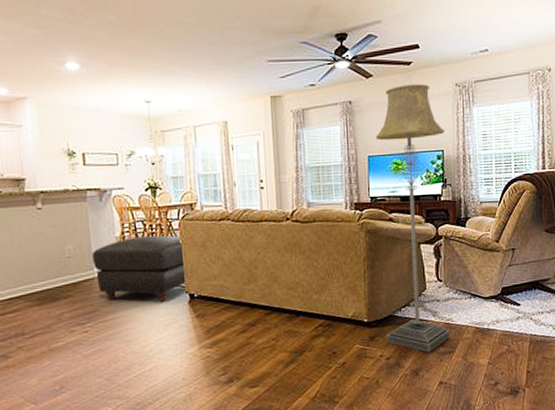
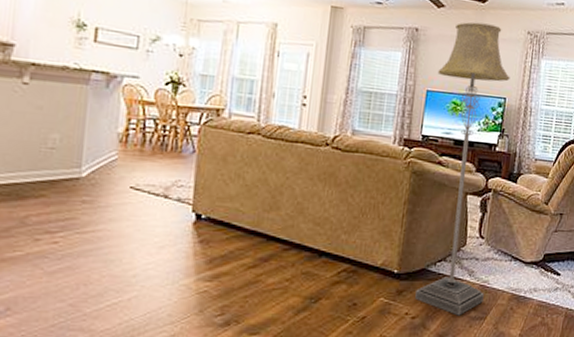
ottoman: present [91,235,186,302] -> none [81,136,200,219]

